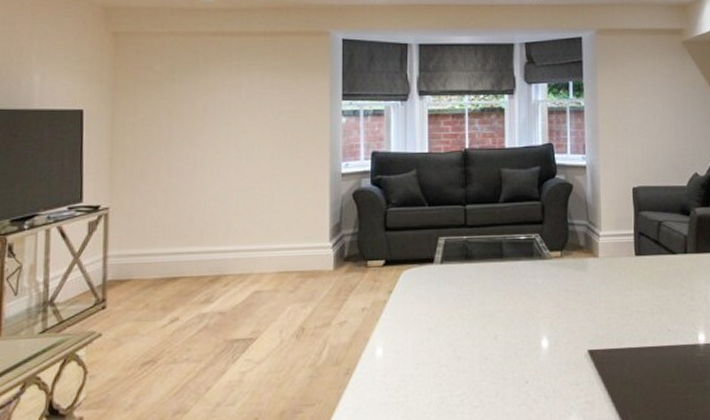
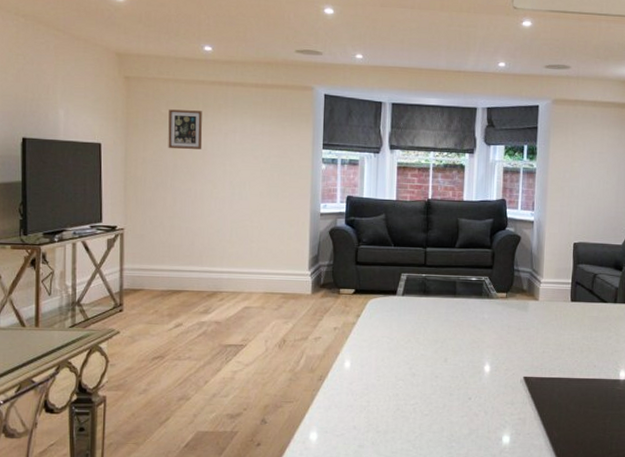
picture frame: none [162,66,203,111] -> present [168,109,203,150]

